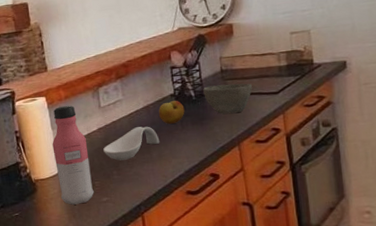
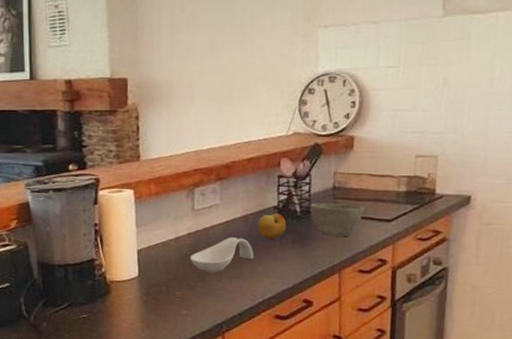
water bottle: present [52,105,94,205] -> none [134,202,174,314]

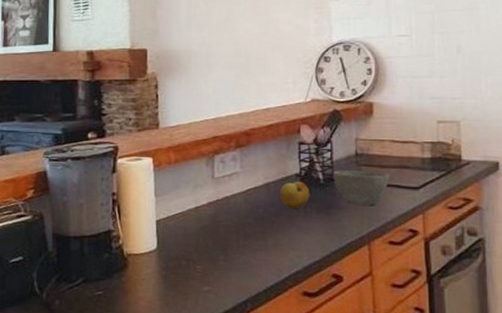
spoon rest: present [189,237,254,272] -> none [210,207,278,244]

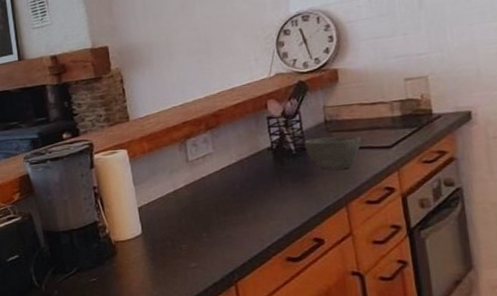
fruit: present [279,181,310,209] -> none [253,154,284,182]

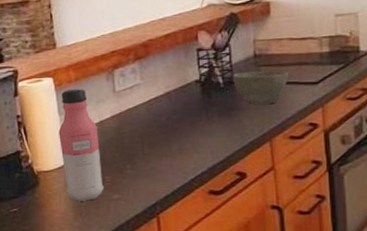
water bottle: none [134,159,181,270] -> present [58,88,104,201]

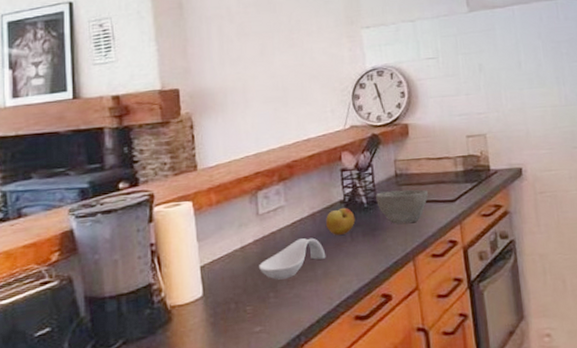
water bottle: present [58,88,104,201] -> none [196,212,245,338]
spoon rest: none [115,115,181,153] -> present [258,238,326,280]
fruit: none [180,87,211,115] -> present [325,207,356,236]

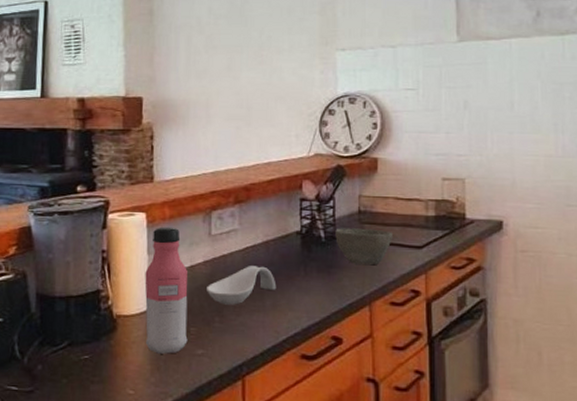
water bottle: none [196,212,245,338] -> present [145,227,188,354]
fruit: present [325,207,356,236] -> none [279,239,311,269]

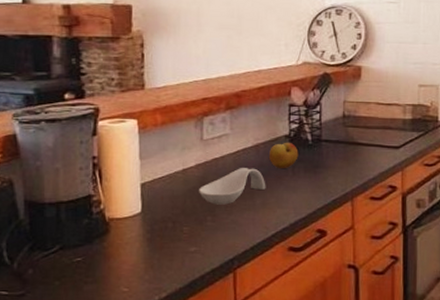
water bottle: present [145,227,188,354] -> none [137,132,181,253]
fruit: none [279,239,311,269] -> present [268,142,299,169]
bowl: present [335,228,394,264] -> none [321,131,374,164]

